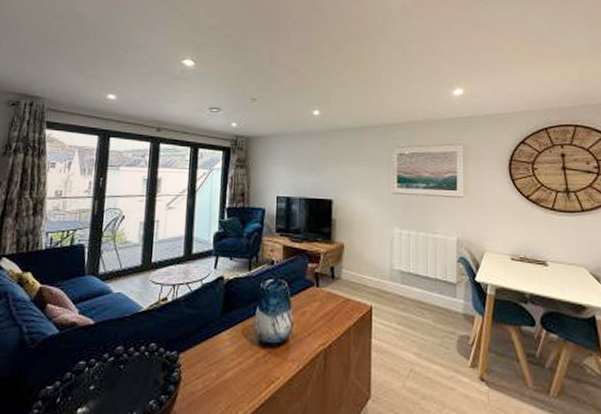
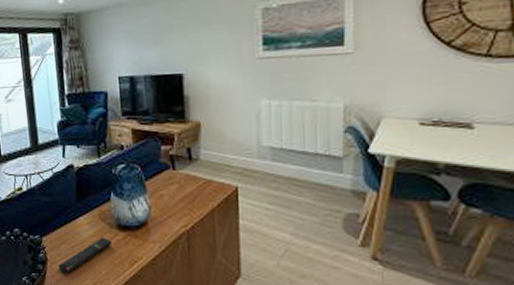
remote control: none [191,354,252,396] -> present [58,237,112,274]

